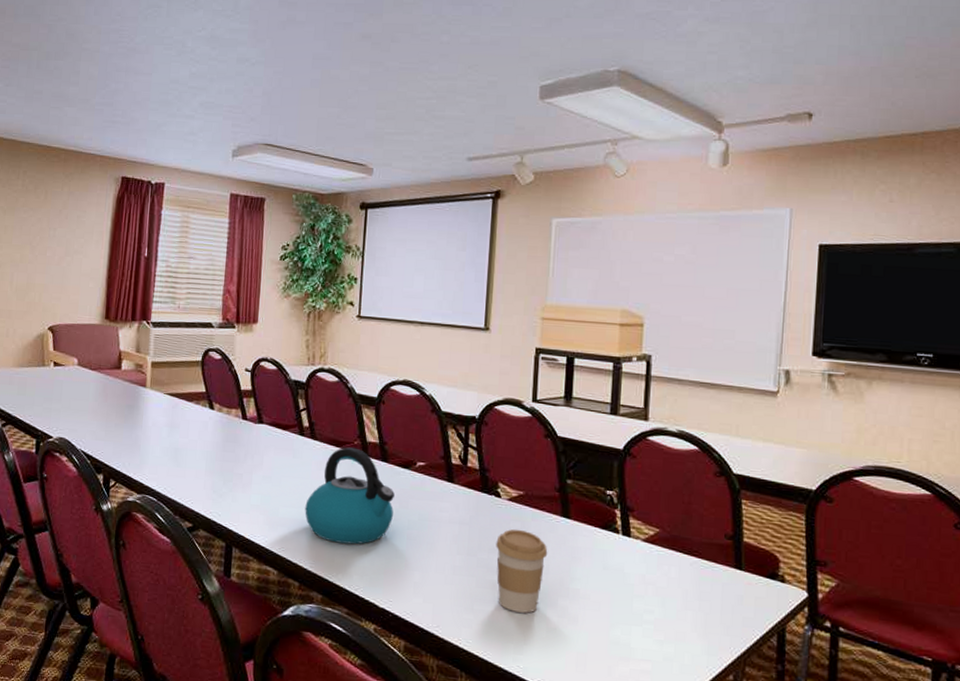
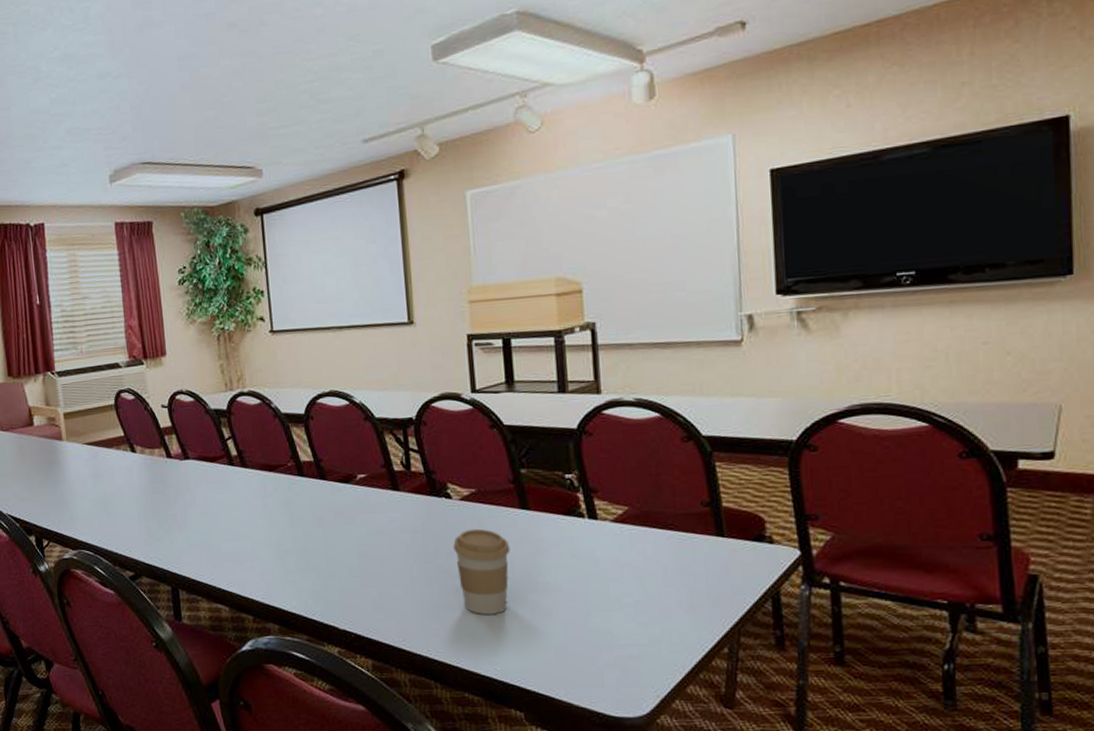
kettle: present [305,447,395,545] -> none [246,469,340,570]

